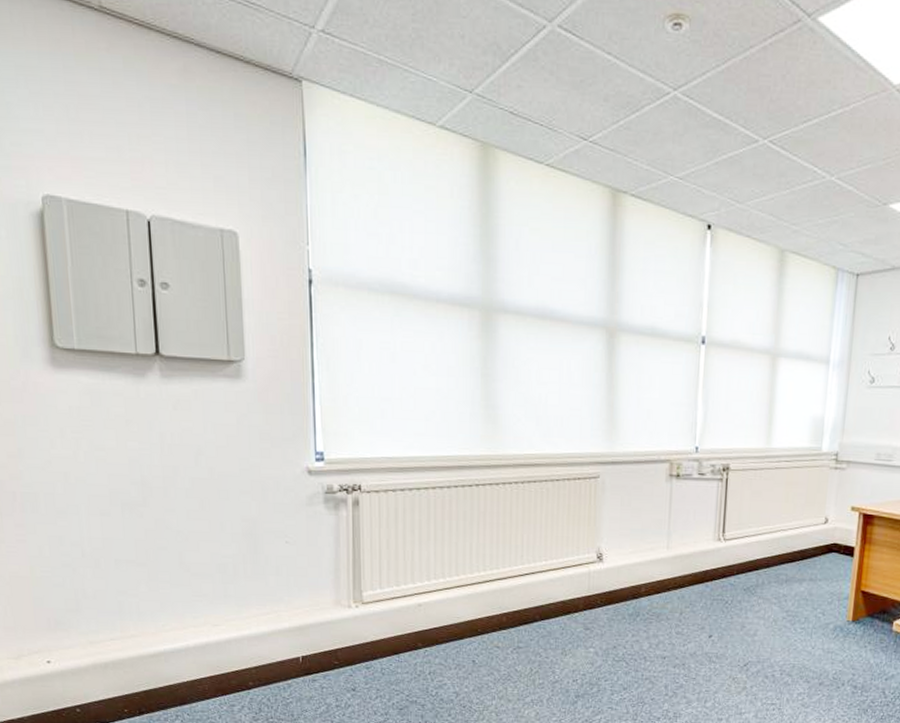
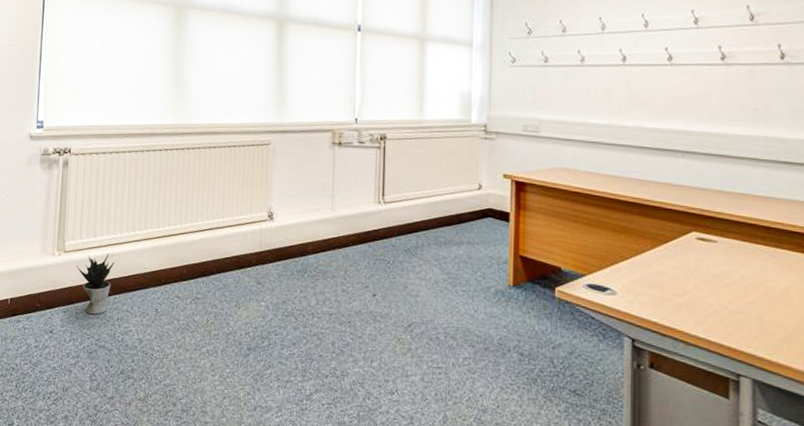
potted plant: none [378,602,423,670] -> present [76,252,115,315]

